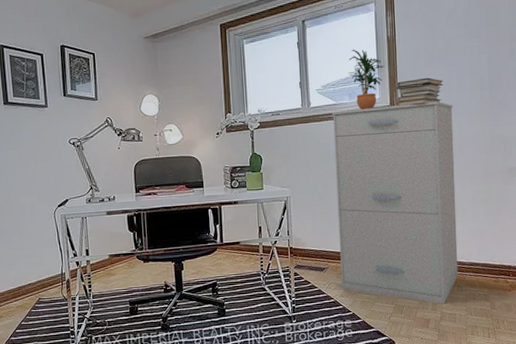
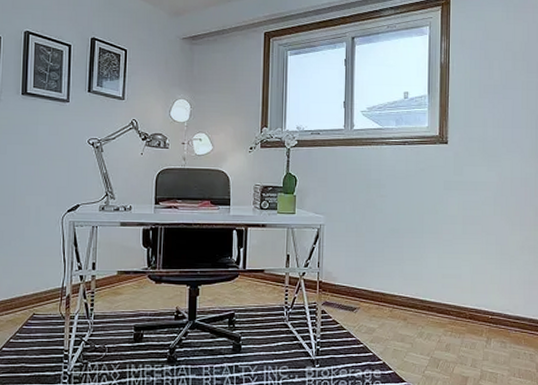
filing cabinet: present [331,101,458,304] -> none [373,135,507,361]
potted plant: present [349,49,386,110] -> none [397,72,437,138]
book stack: present [396,77,444,107] -> none [446,109,497,138]

